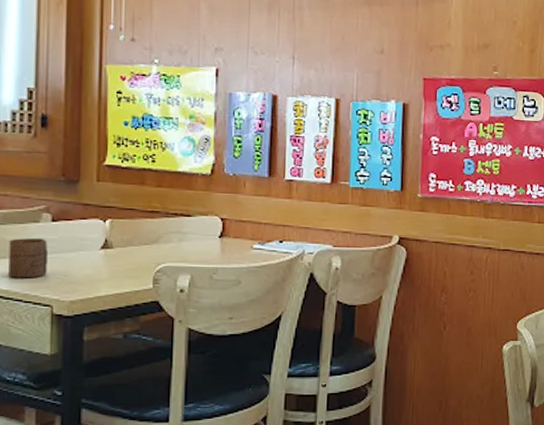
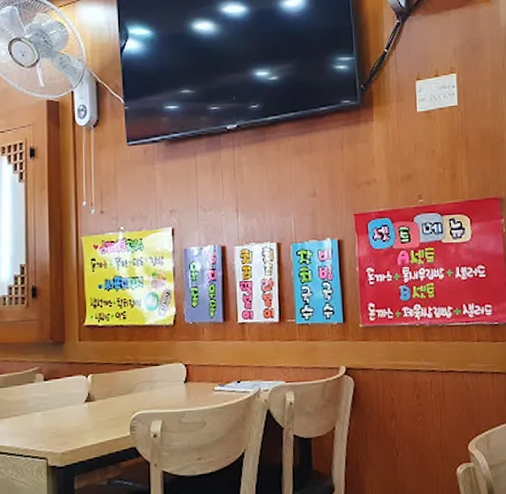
cup: present [8,238,49,278] -> none [10,397,43,435]

